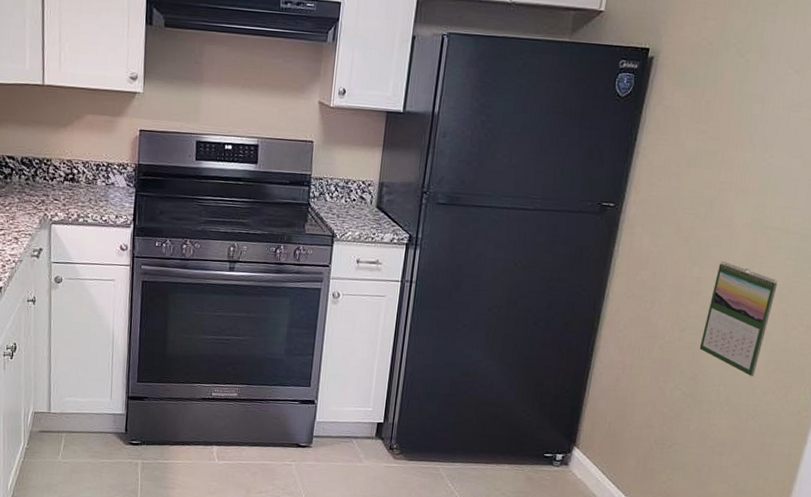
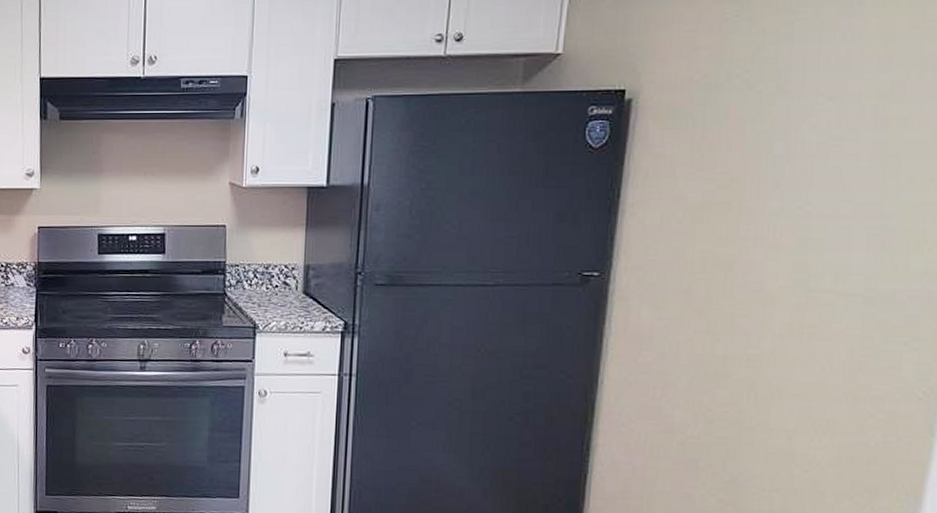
calendar: present [699,260,778,376] -> none [736,334,839,478]

